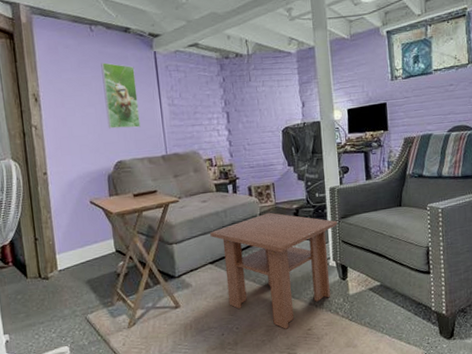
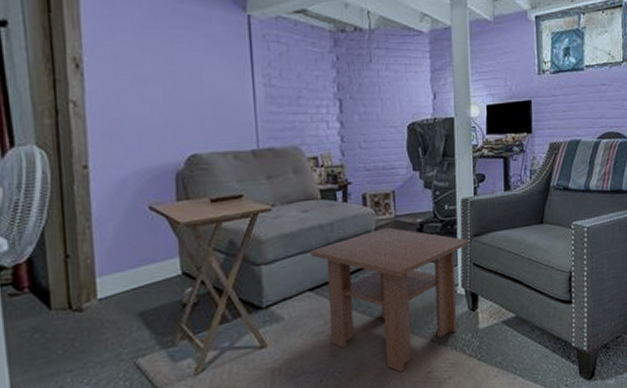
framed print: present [101,62,141,129] -> none [173,24,225,112]

